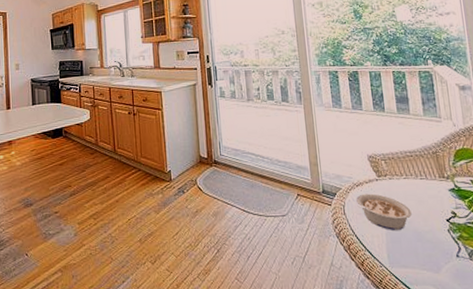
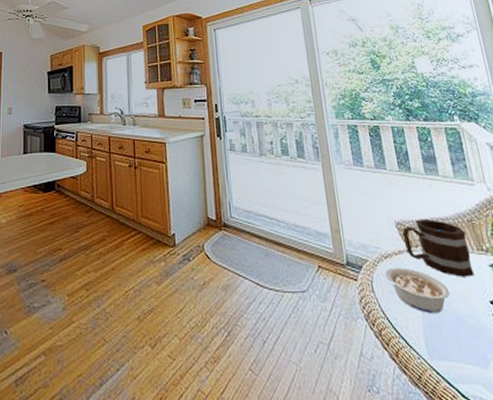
mug: none [373,152,435,200] -> present [402,219,474,277]

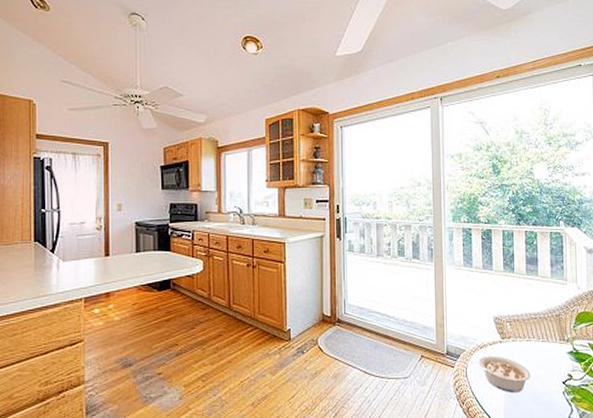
mug: present [402,219,474,277] -> none [498,314,554,363]

